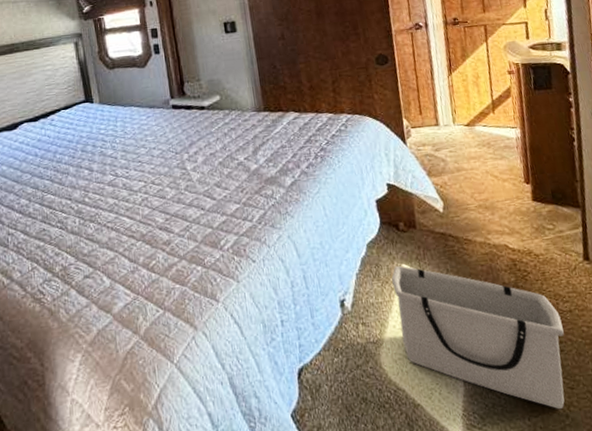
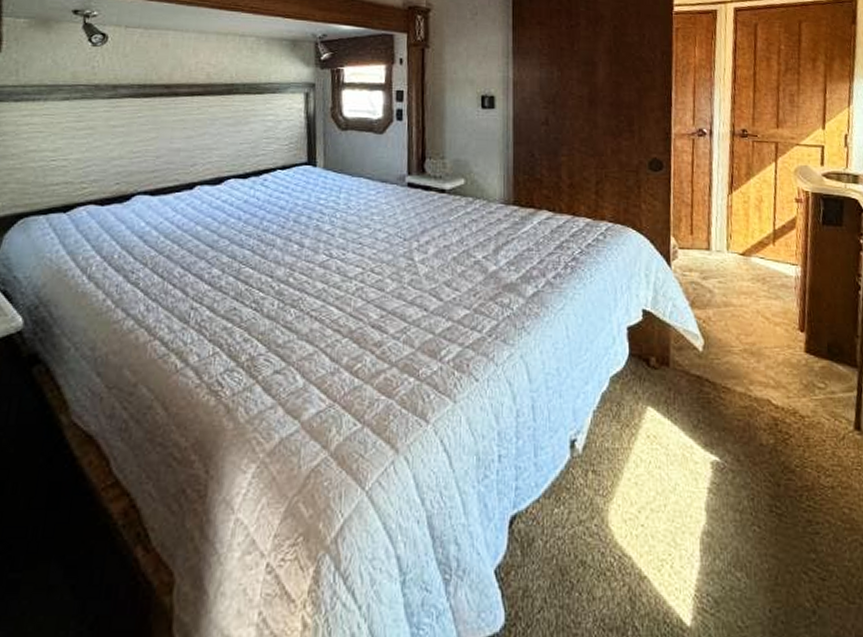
storage bin: present [391,265,565,409] -> none [634,407,822,602]

